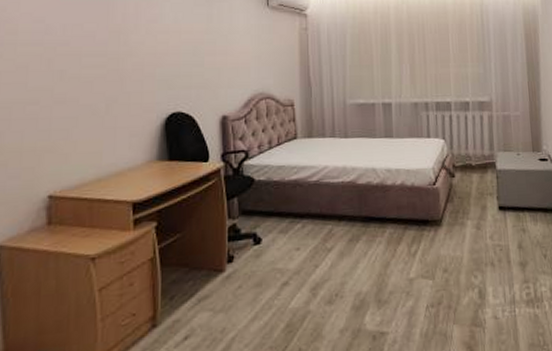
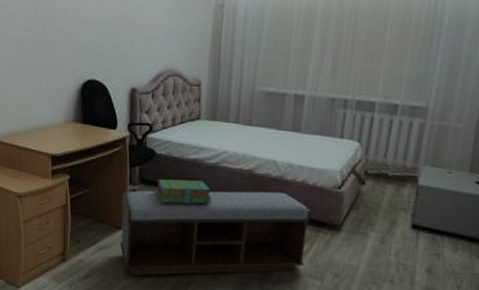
bench: none [222,198,415,323] -> present [120,190,311,276]
stack of books: none [258,200,319,232] -> present [155,178,212,204]

